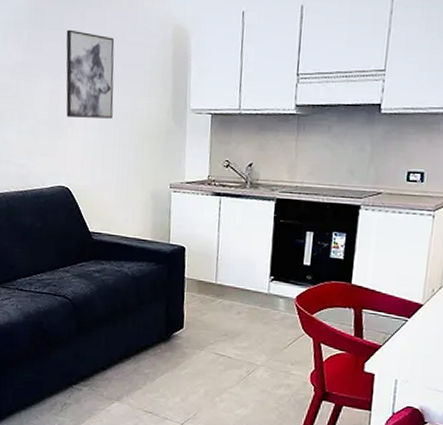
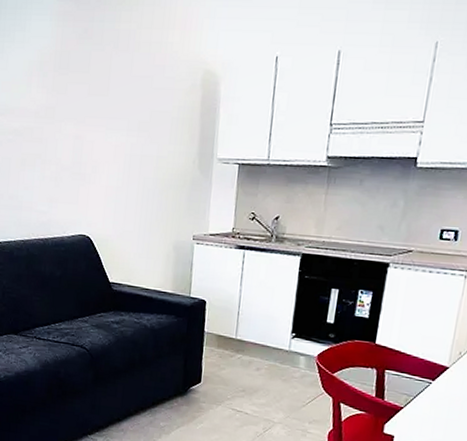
wall art: present [66,29,115,119] -> none [89,72,142,167]

